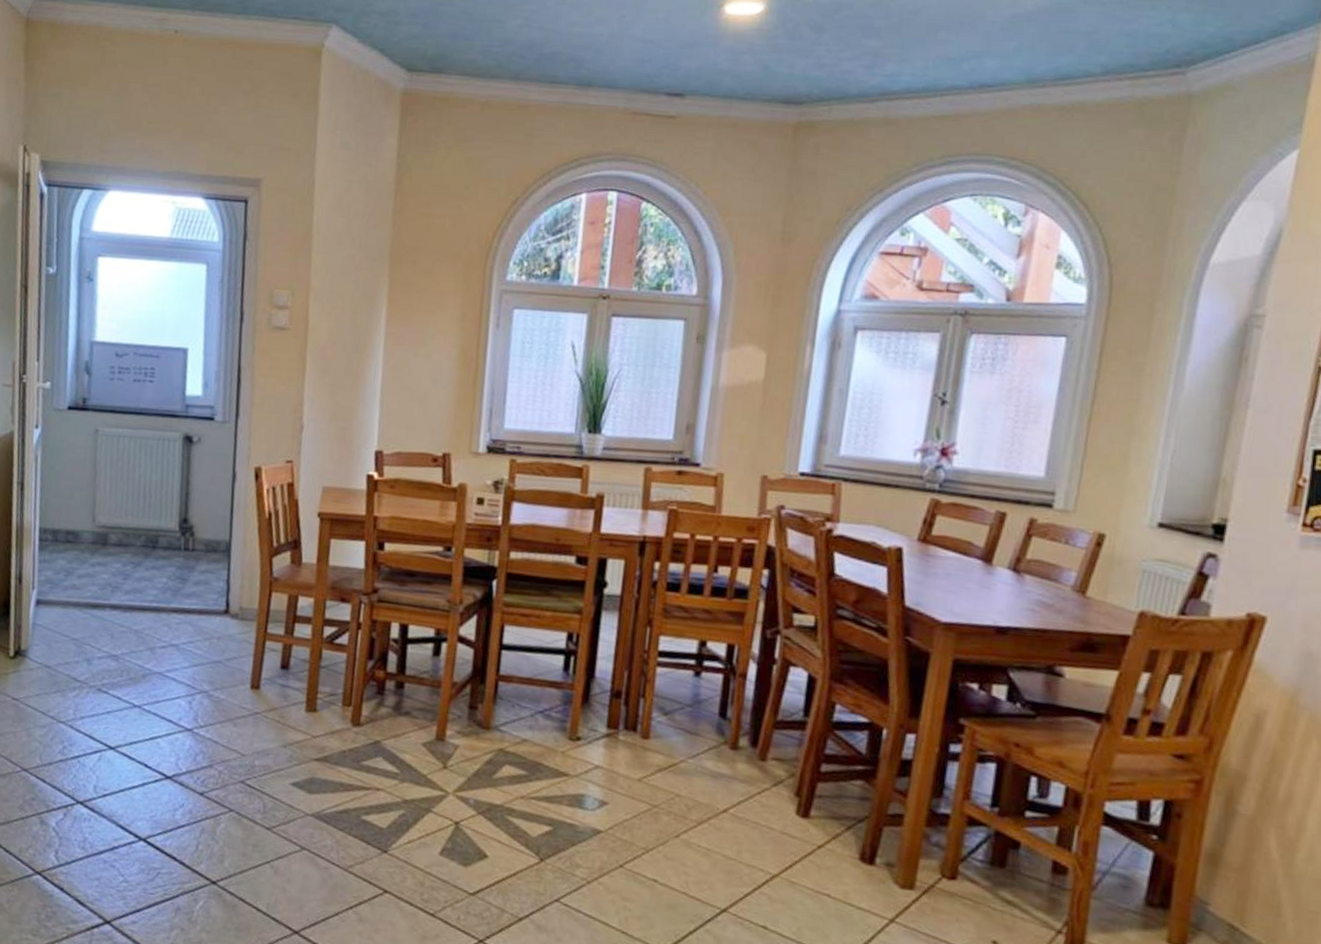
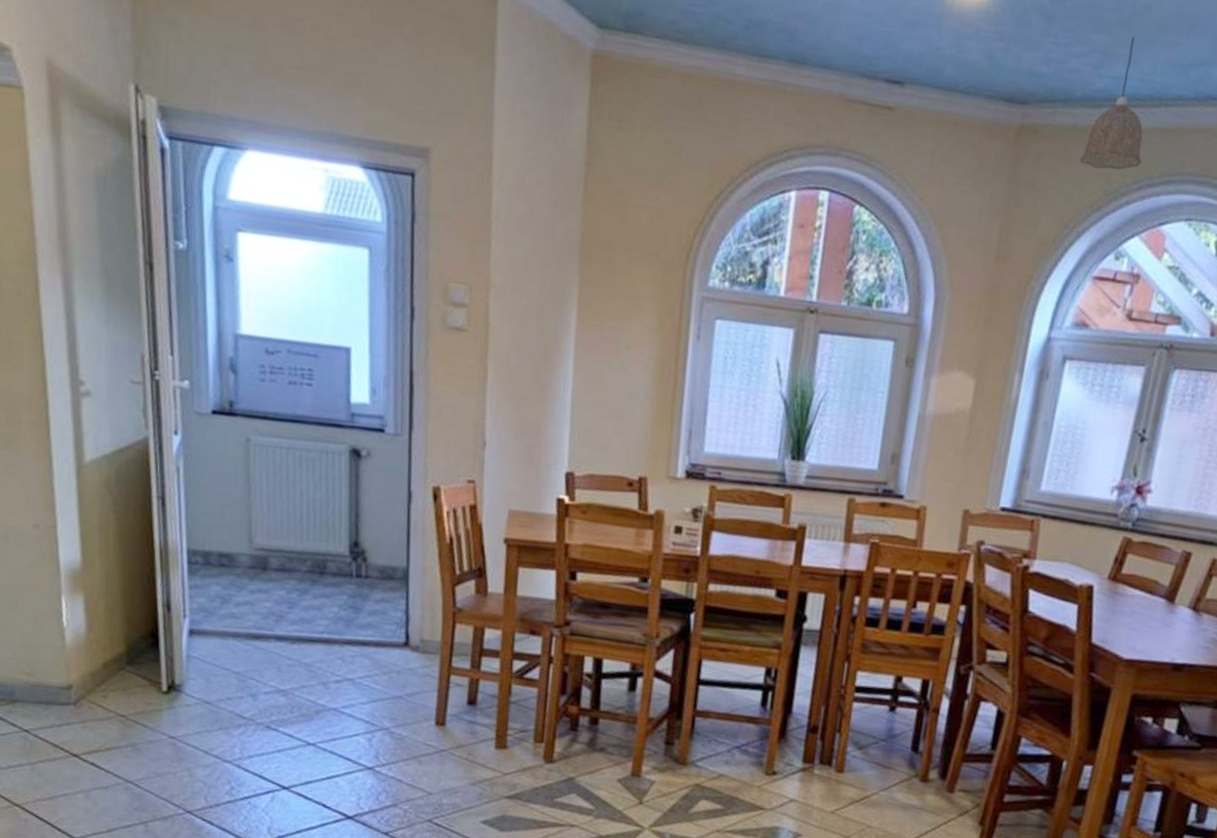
pendant lamp: none [858,39,920,155] -> present [1079,37,1143,170]

